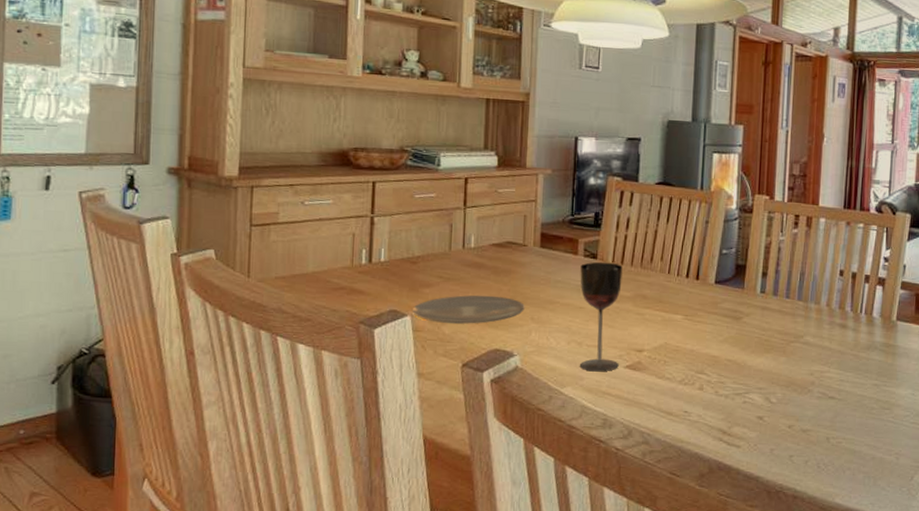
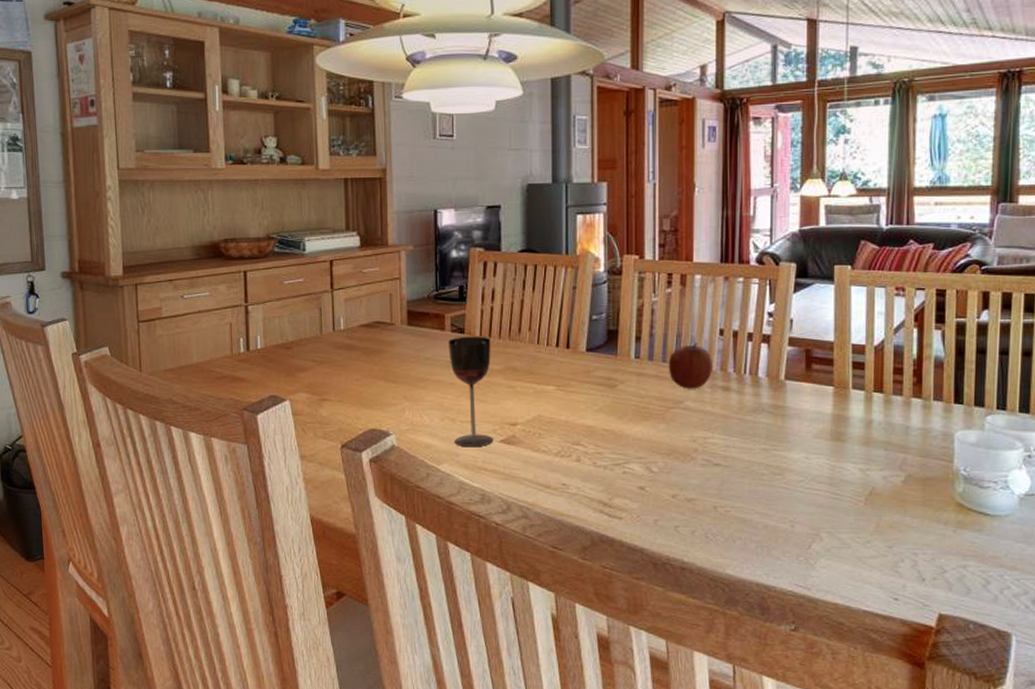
plate: present [412,295,526,324] -> none [290,376,398,406]
fruit: none [791,282,832,324] -> present [668,343,712,388]

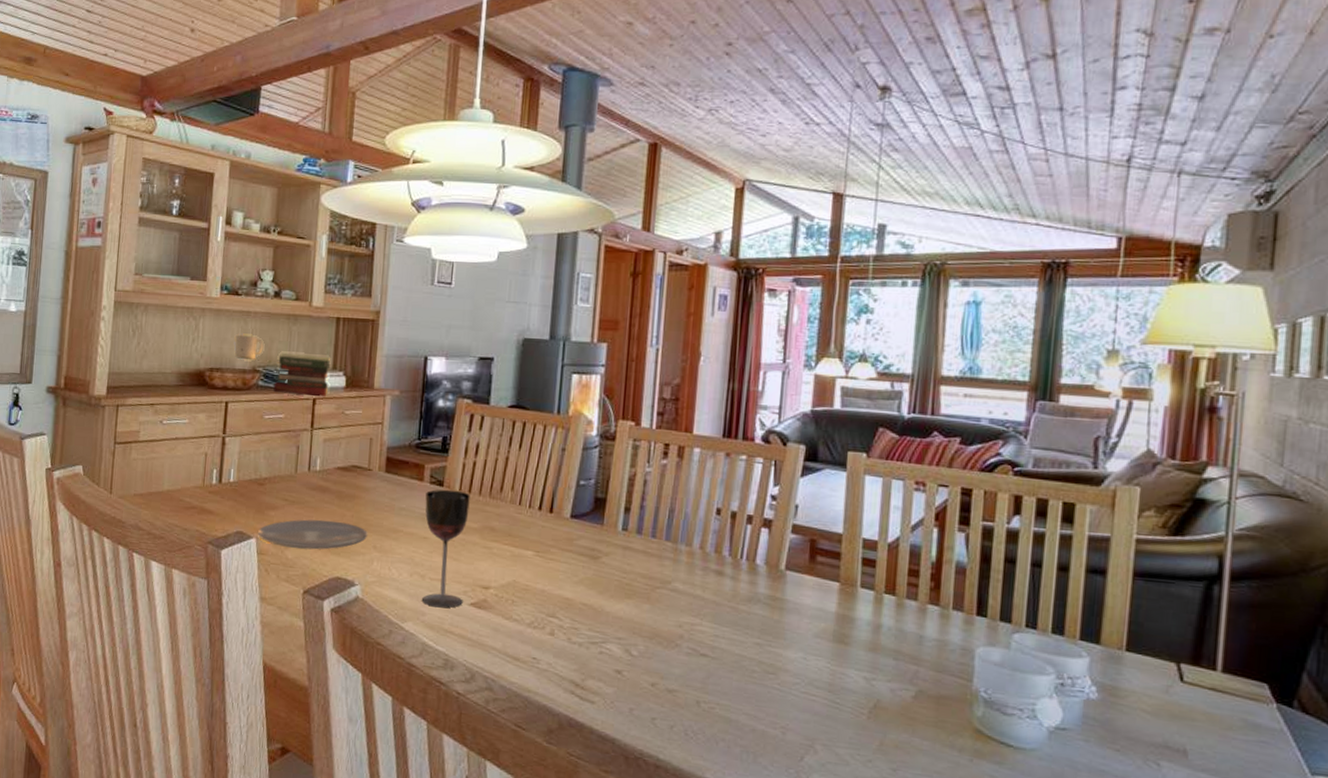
mug: none [246,203,275,227] -> present [234,335,264,359]
books: none [290,217,344,258] -> present [273,352,330,397]
plate: none [290,376,398,406] -> present [257,519,369,550]
fruit: present [668,343,712,388] -> none [657,520,707,569]

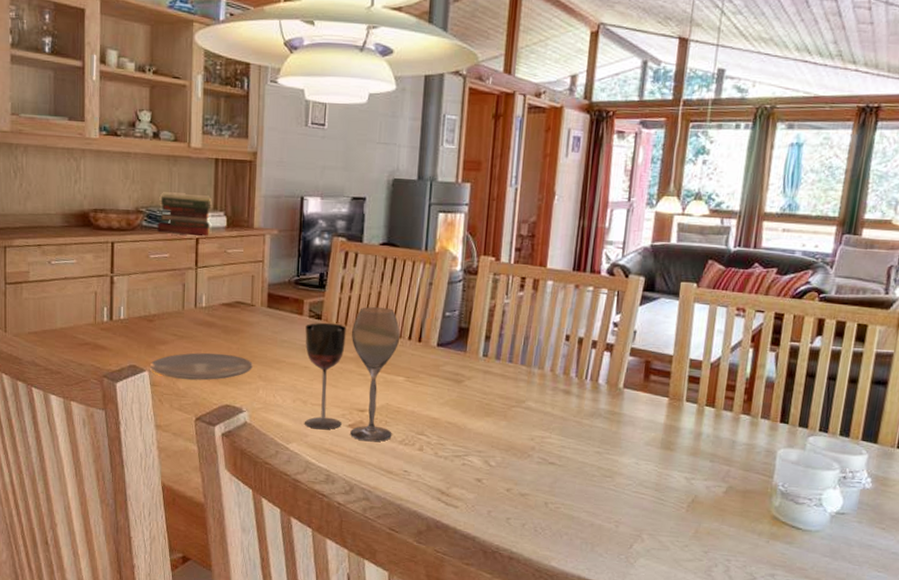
mug: present [234,335,264,359] -> none [117,176,145,200]
wineglass: none [472,473,530,624] -> present [350,307,401,442]

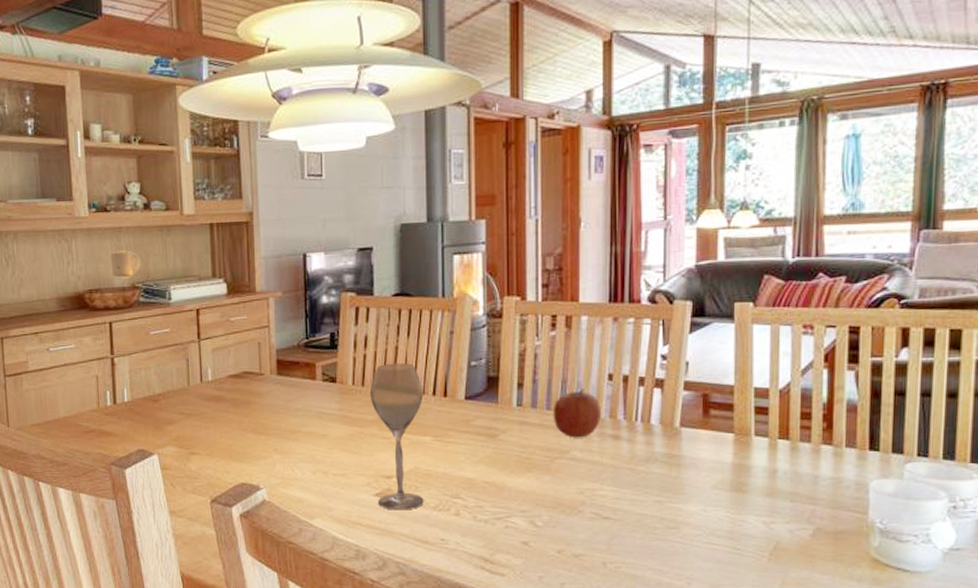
mug: none [117,176,145,200] -> present [110,252,140,277]
plate: present [149,352,254,380] -> none [158,428,268,459]
books: present [157,193,211,237] -> none [155,265,211,307]
wineglass: present [304,322,346,430] -> none [320,385,368,501]
fruit: none [513,346,557,389] -> present [553,389,601,437]

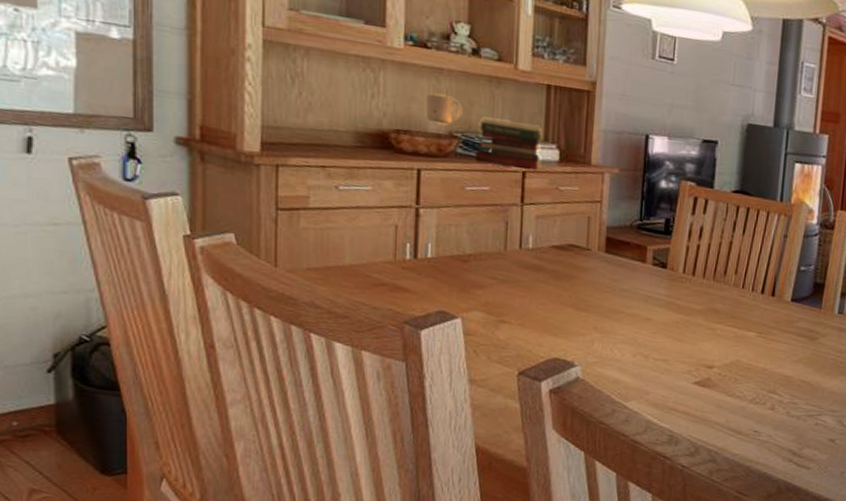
books: none [155,265,211,307] -> present [475,118,541,171]
wineglass: present [370,363,424,510] -> none [697,257,753,401]

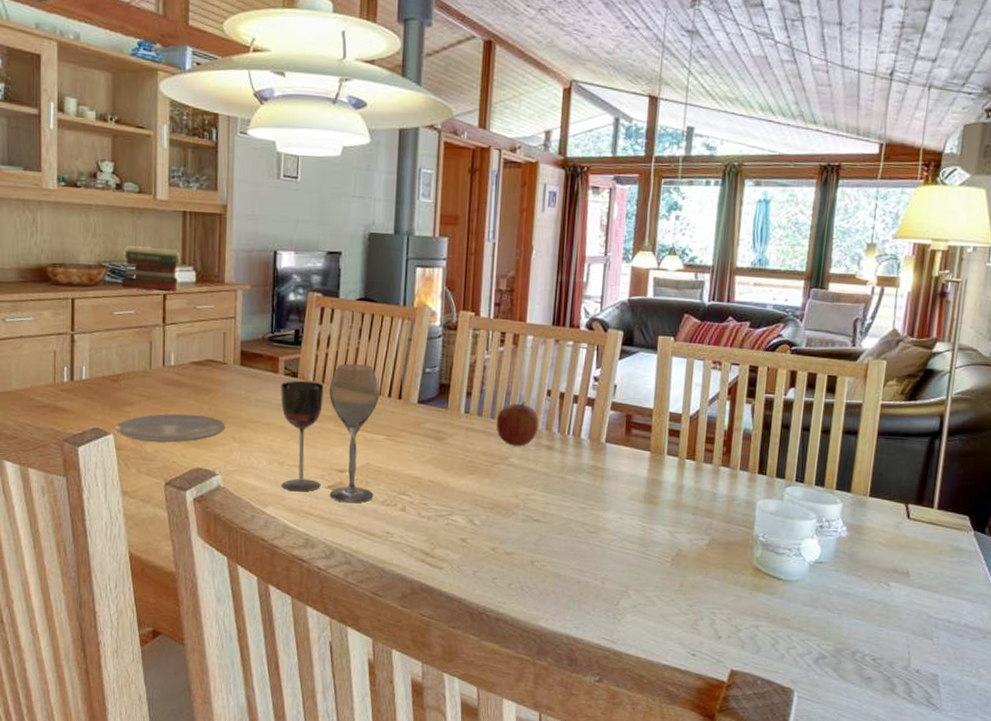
mug: present [425,94,461,124] -> none [77,229,108,254]
plate: none [462,299,588,330] -> present [114,413,227,443]
wineglass: none [645,271,694,387] -> present [280,380,324,492]
wineglass: none [697,257,753,401] -> present [329,364,380,504]

